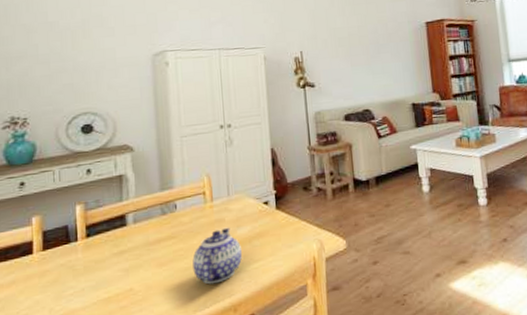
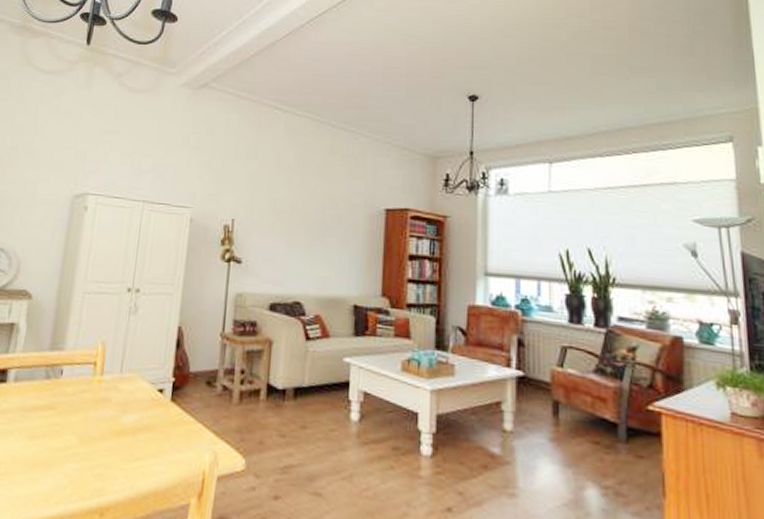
teapot: present [192,227,242,285] -> none [65,409,123,476]

